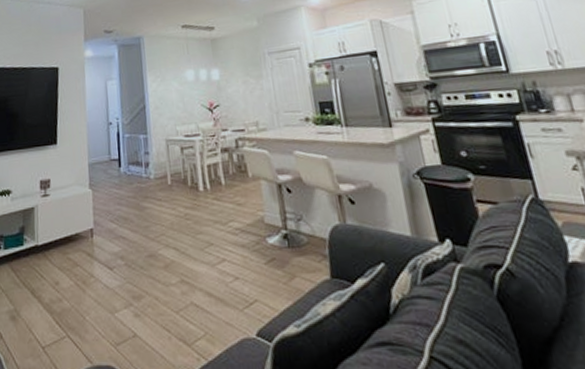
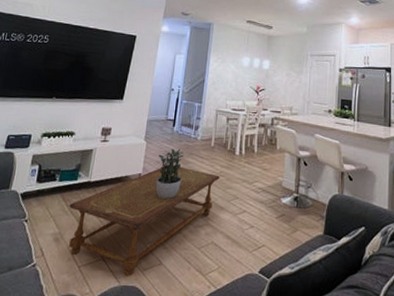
coffee table: none [20,214,186,354] -> present [69,165,220,276]
potted plant: none [108,192,141,256] -> present [155,148,184,199]

